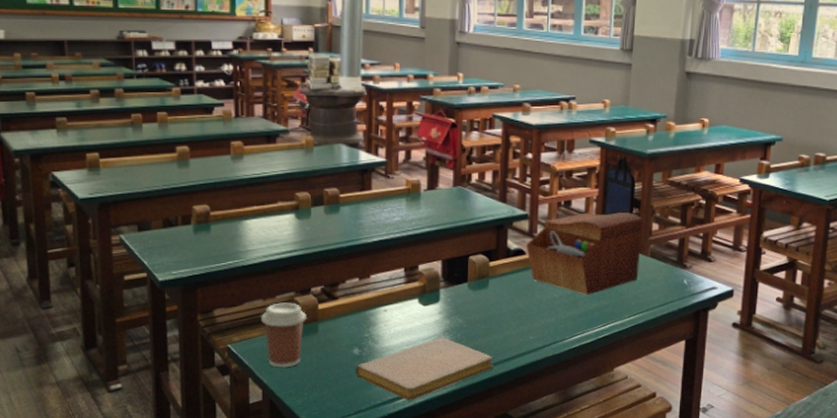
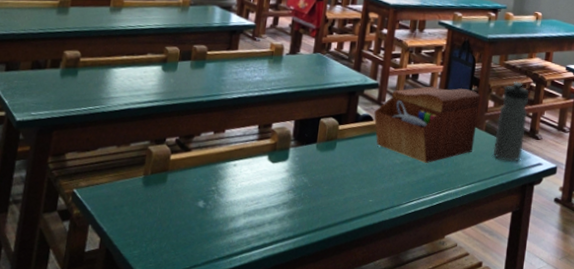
coffee cup: present [261,302,307,368] -> none [111,150,158,216]
notebook: present [355,338,494,401] -> none [197,195,333,257]
water bottle: none [660,199,698,287] -> present [493,81,529,162]

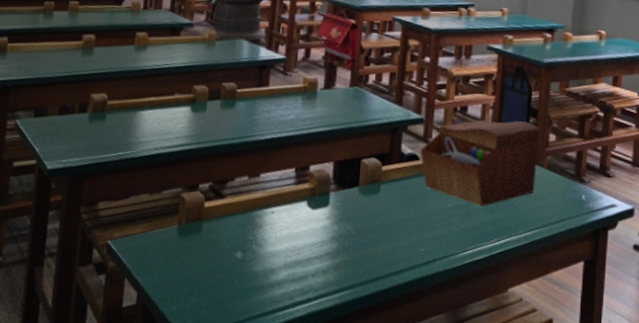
water bottle: present [493,81,529,162] -> none [558,110,596,203]

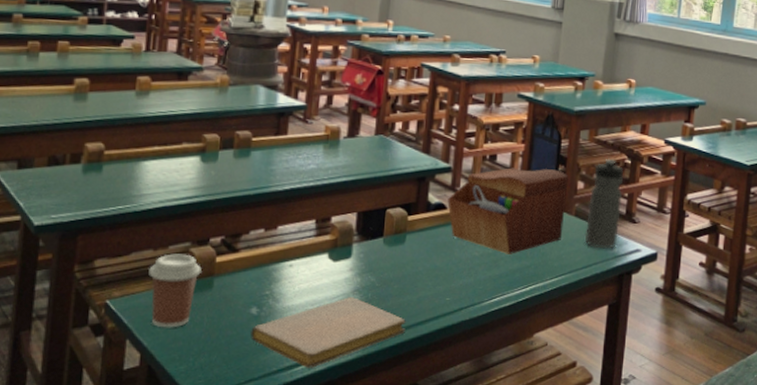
coffee cup: none [145,198,192,269] -> present [148,254,202,328]
notebook: none [236,245,381,314] -> present [250,297,406,368]
water bottle: none [558,110,596,203] -> present [585,158,623,249]

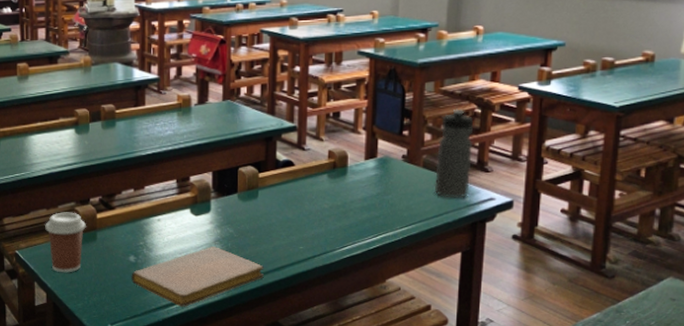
sewing box: present [447,168,569,254] -> none [295,123,414,206]

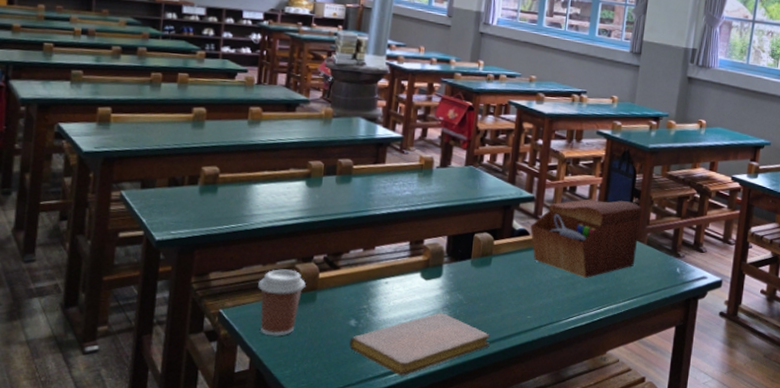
sewing box: none [295,123,414,206] -> present [530,199,642,278]
water bottle: present [434,108,473,198] -> none [655,192,693,276]

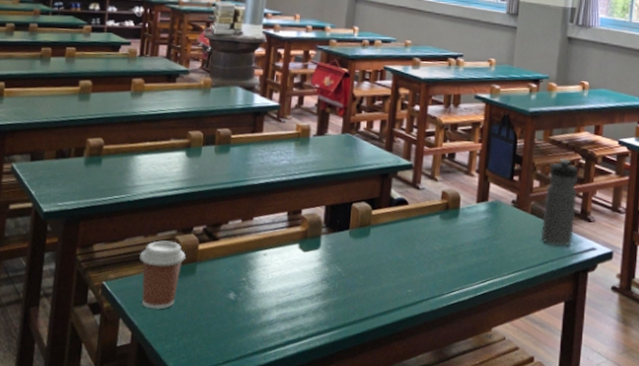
notebook: present [349,313,490,376] -> none [228,286,370,352]
sewing box: present [530,199,642,278] -> none [409,166,524,249]
water bottle: none [655,192,693,276] -> present [540,158,578,247]

